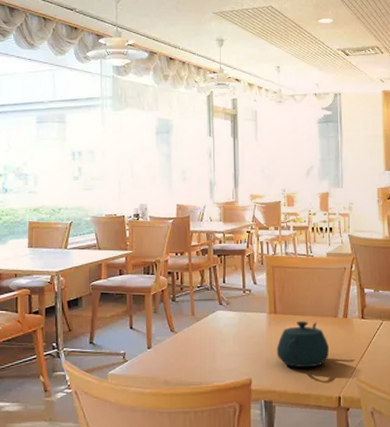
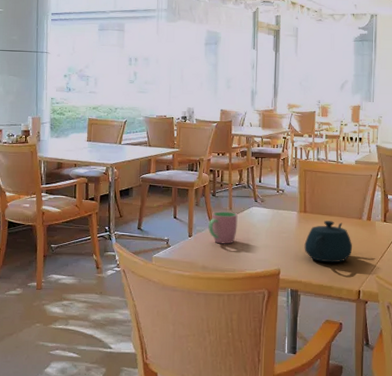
cup: none [169,318,202,355] -> present [208,211,238,244]

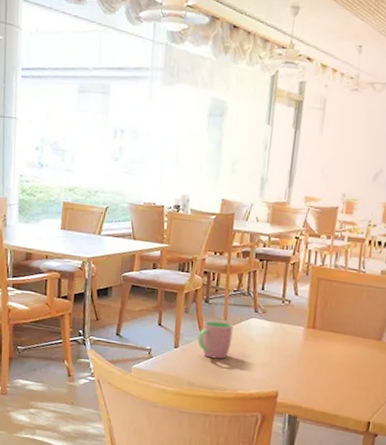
teapot: present [304,221,352,263] -> none [308,339,367,389]

